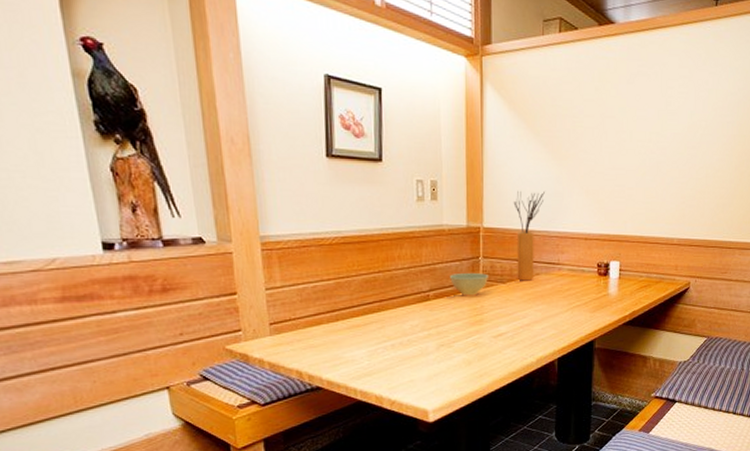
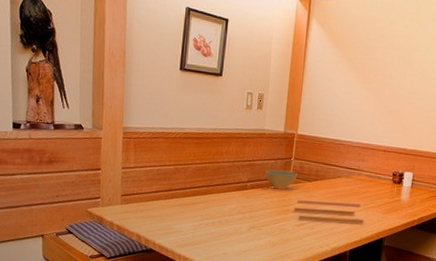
chopsticks: none [489,303,570,330] -> present [294,200,364,224]
vase: present [513,190,545,281] -> none [321,106,353,182]

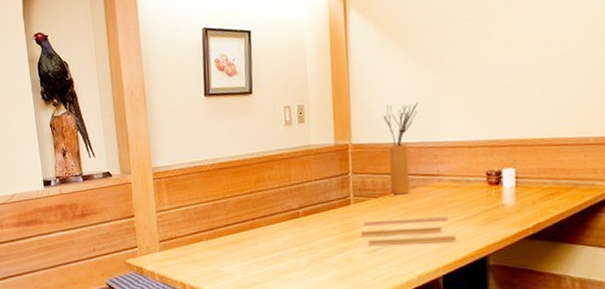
bowl: present [265,170,298,191] -> none [318,188,360,214]
vase: none [321,106,353,182] -> present [383,103,418,195]

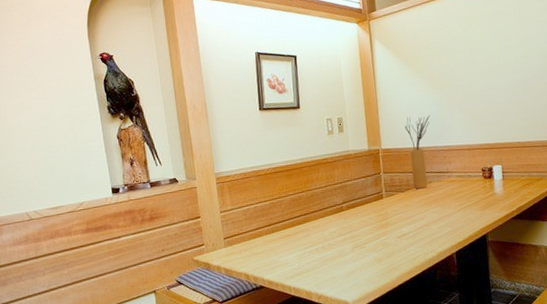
chopsticks: present [361,217,456,246] -> none [392,205,464,231]

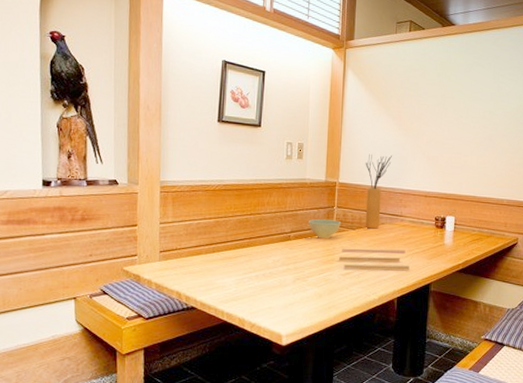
bowl: none [357,185,390,206] -> present [308,219,342,240]
chopsticks: none [392,205,464,231] -> present [339,248,410,271]

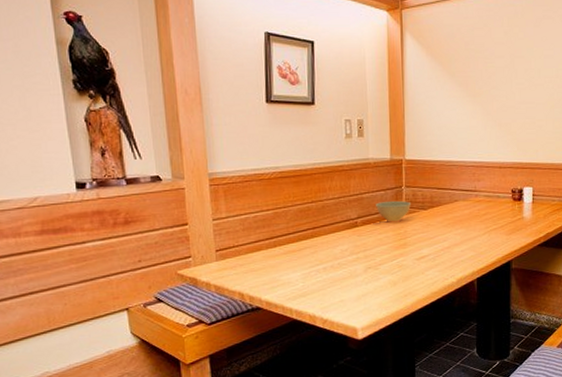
chopsticks: present [339,248,410,271] -> none [412,227,488,253]
vase: present [365,153,392,229] -> none [432,125,461,208]

